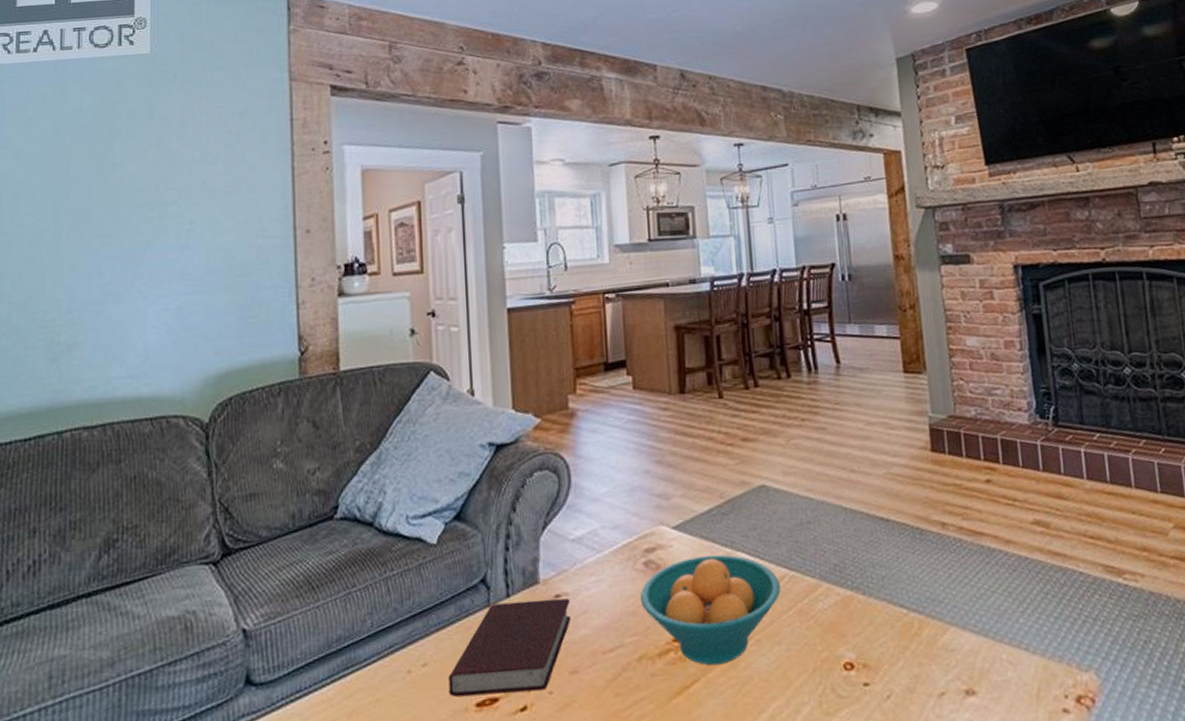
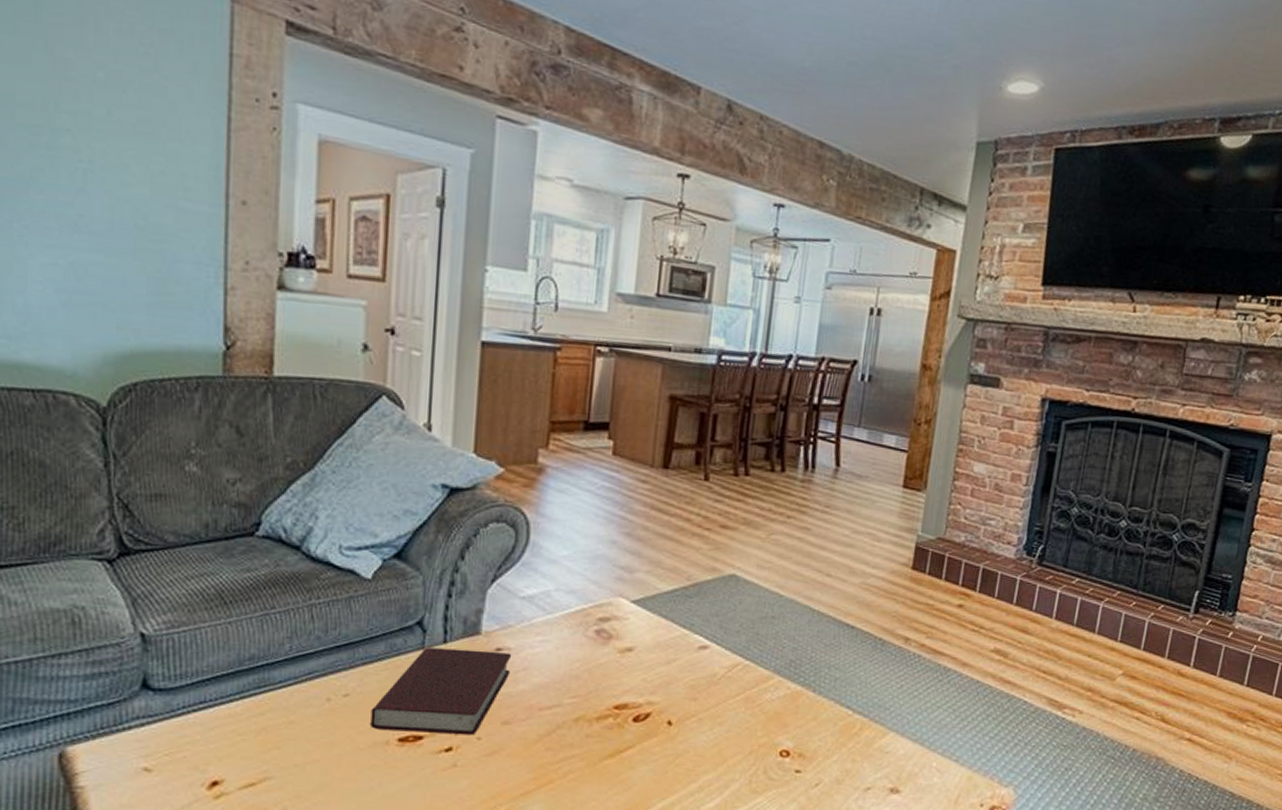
fruit bowl: present [640,555,781,666] -> none [586,633,733,736]

